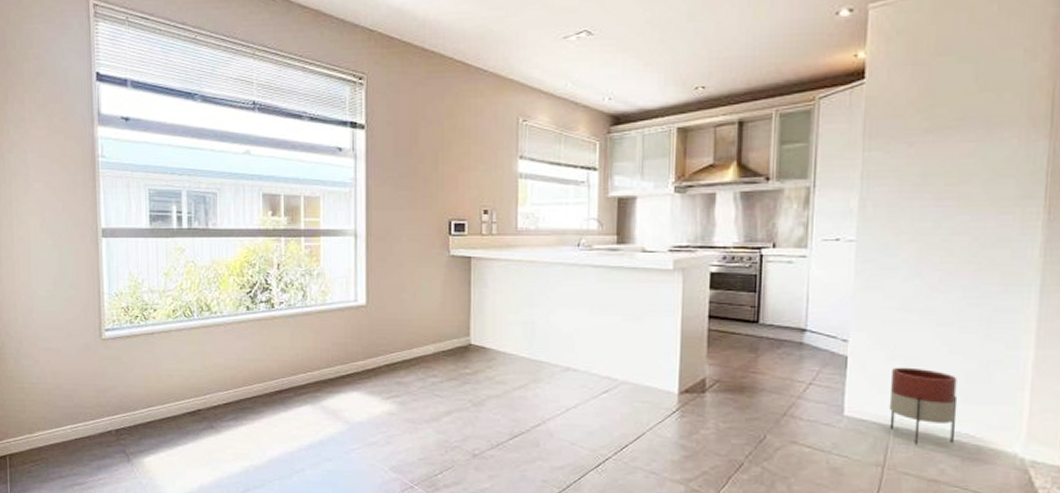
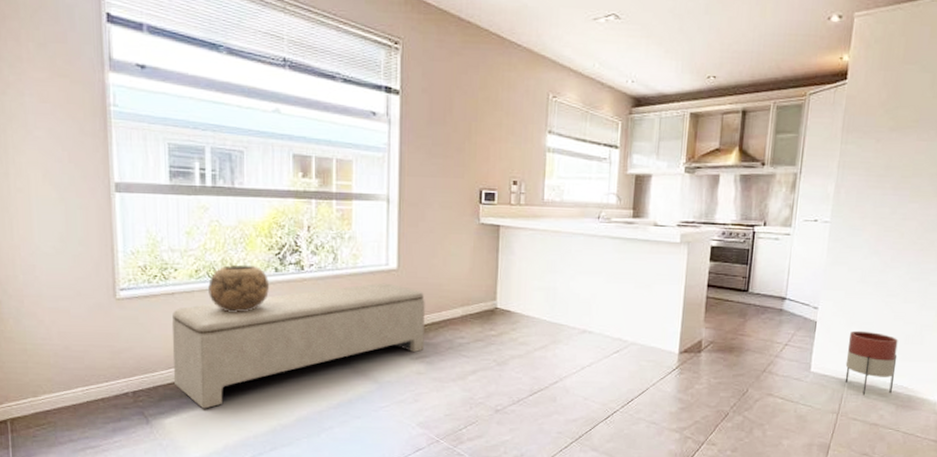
bench: none [151,319,395,448] -> present [171,283,425,409]
decorative bowl: none [184,304,241,351] -> present [208,264,269,312]

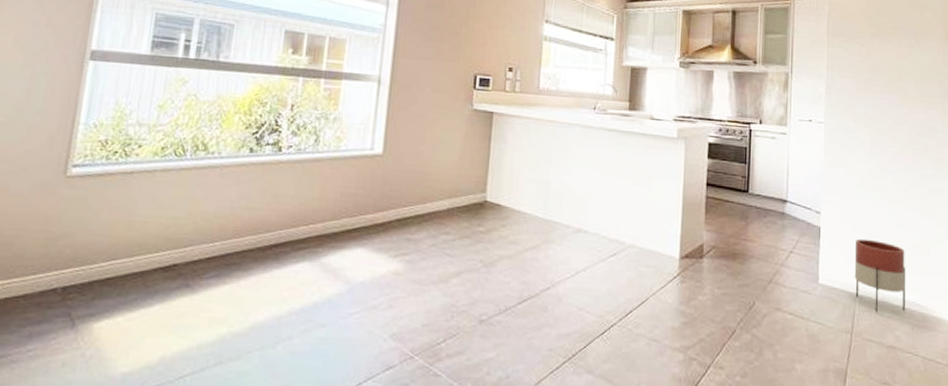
bench: present [171,283,425,409] -> none [114,169,410,311]
decorative bowl: present [208,264,269,312] -> none [172,143,241,196]

